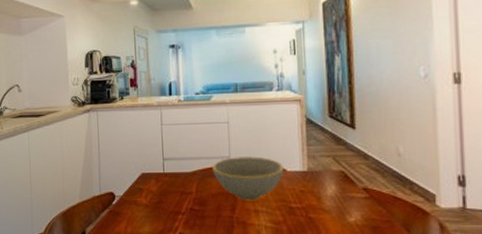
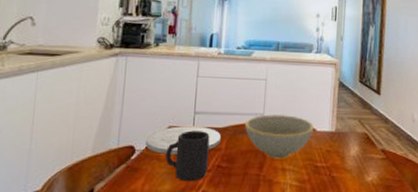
plate: none [122,172,191,199] -> present [144,126,221,154]
mug: none [142,176,182,224] -> present [166,130,210,182]

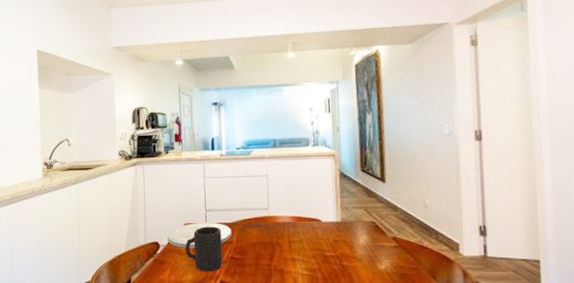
bowl: present [245,114,315,159] -> none [252,208,320,250]

